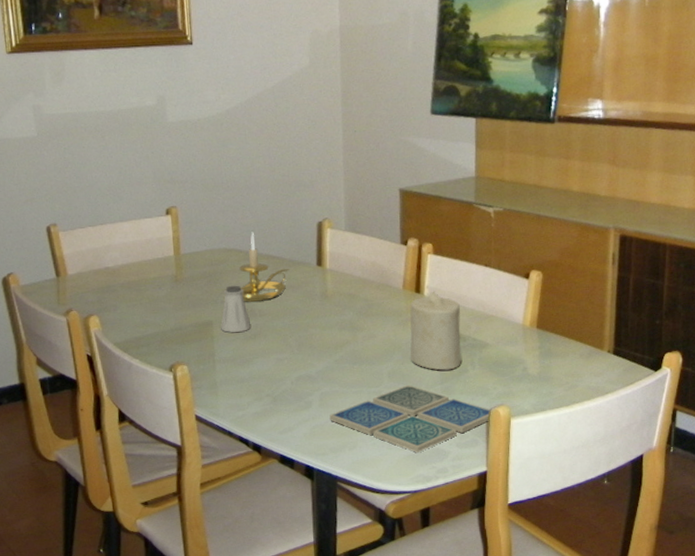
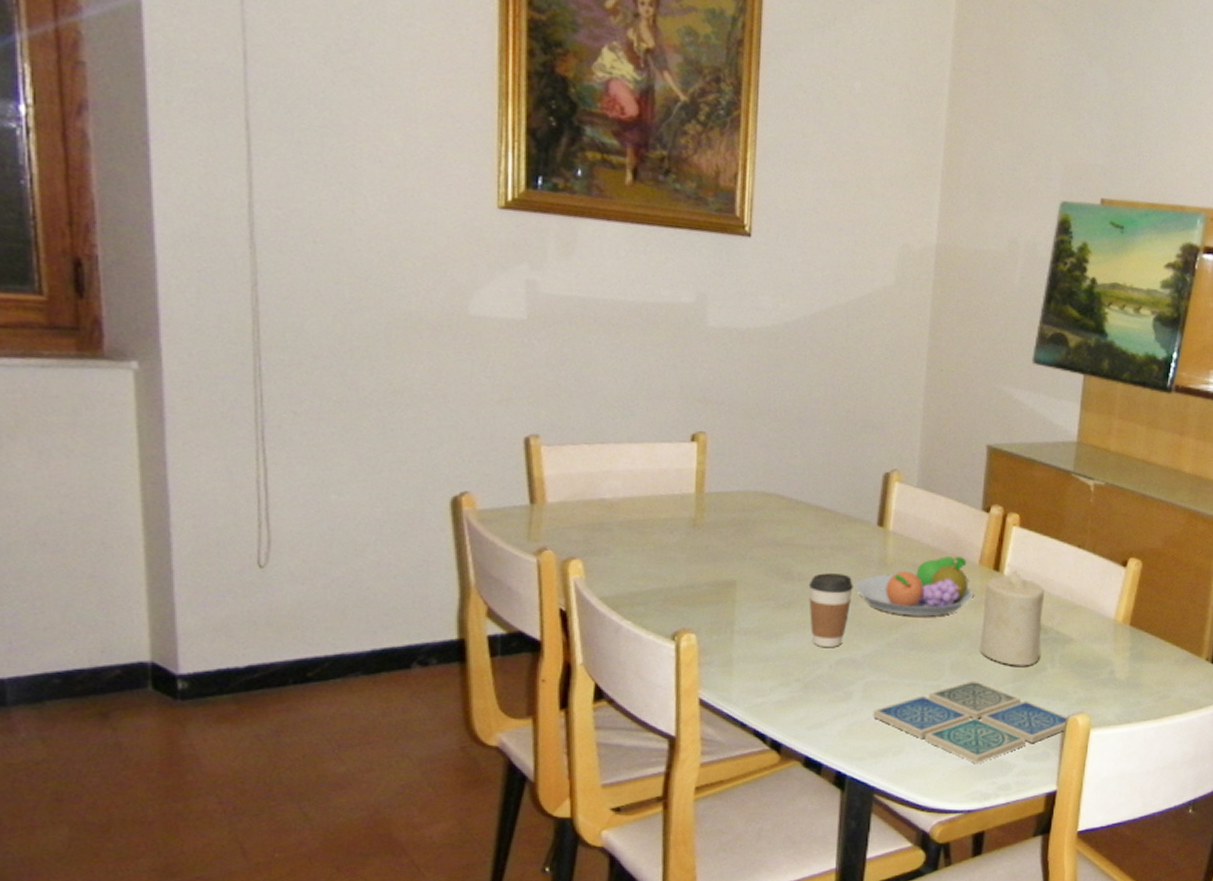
saltshaker: present [220,285,250,333] -> none [746,538,785,598]
candle holder: present [225,232,290,302] -> none [758,475,843,562]
coffee cup: none [268,307,303,368] -> present [808,573,853,648]
fruit bowl: none [304,284,401,337] -> present [855,556,974,617]

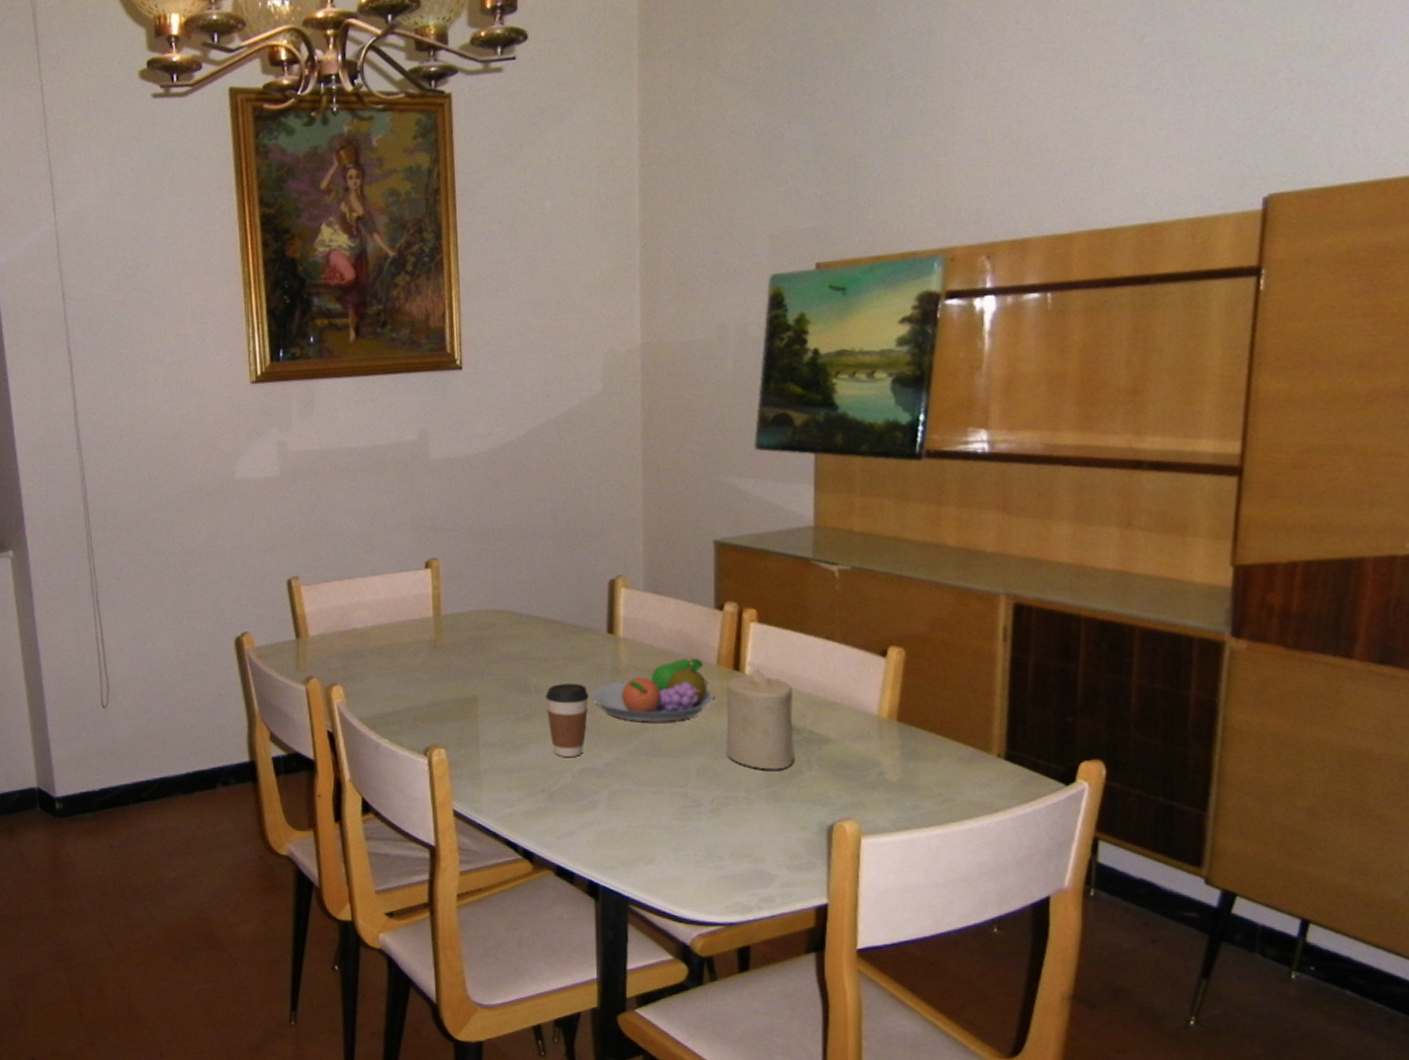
drink coaster: present [873,681,1070,763] -> none [620,787,835,873]

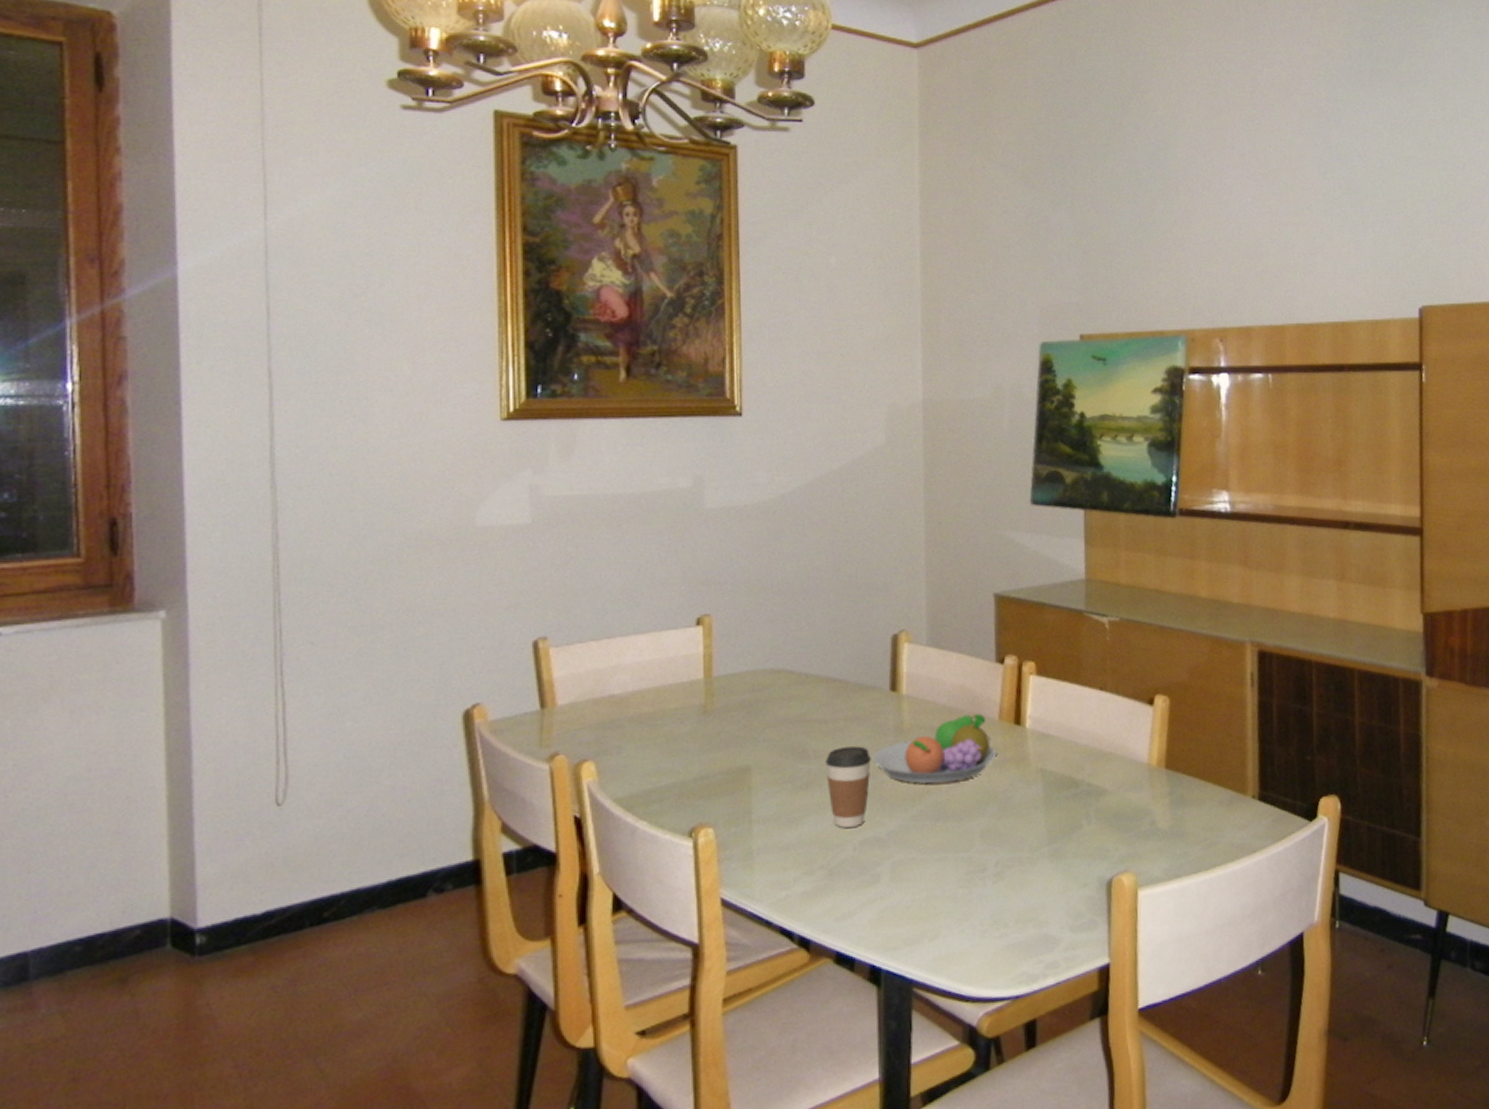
candle: present [726,669,794,770] -> none [1008,722,1074,827]

